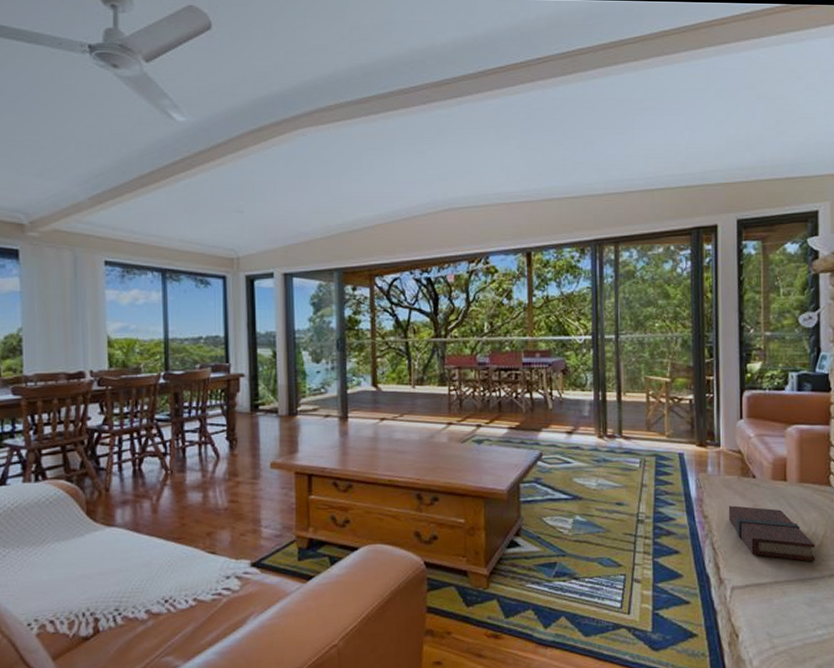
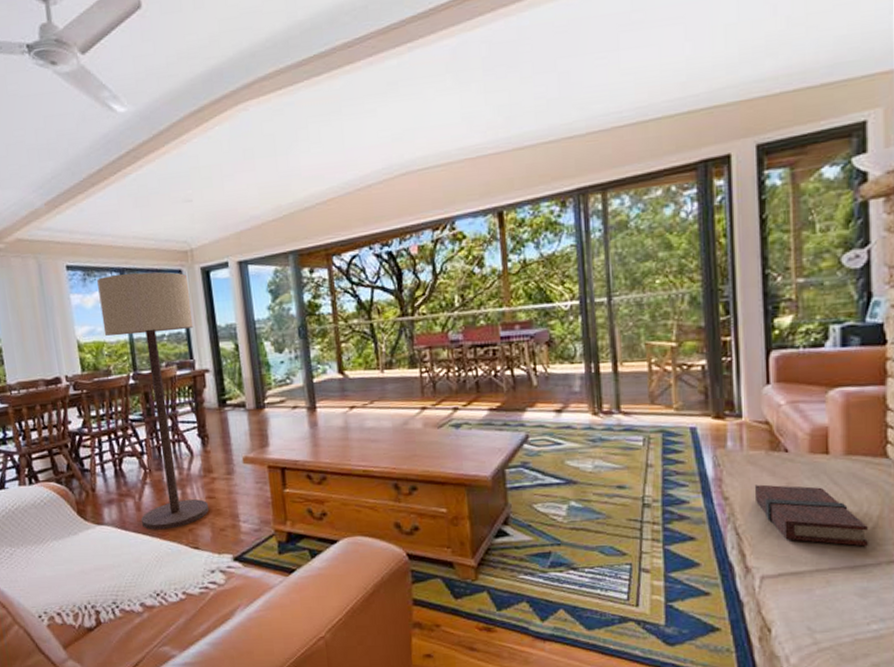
floor lamp: none [136,274,233,534] -> present [97,272,209,530]

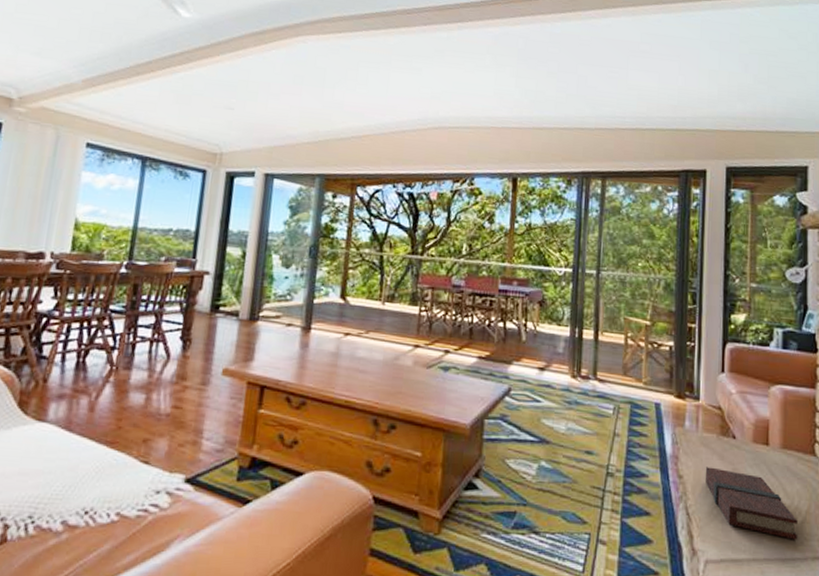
floor lamp: present [97,272,209,530] -> none [91,161,210,437]

